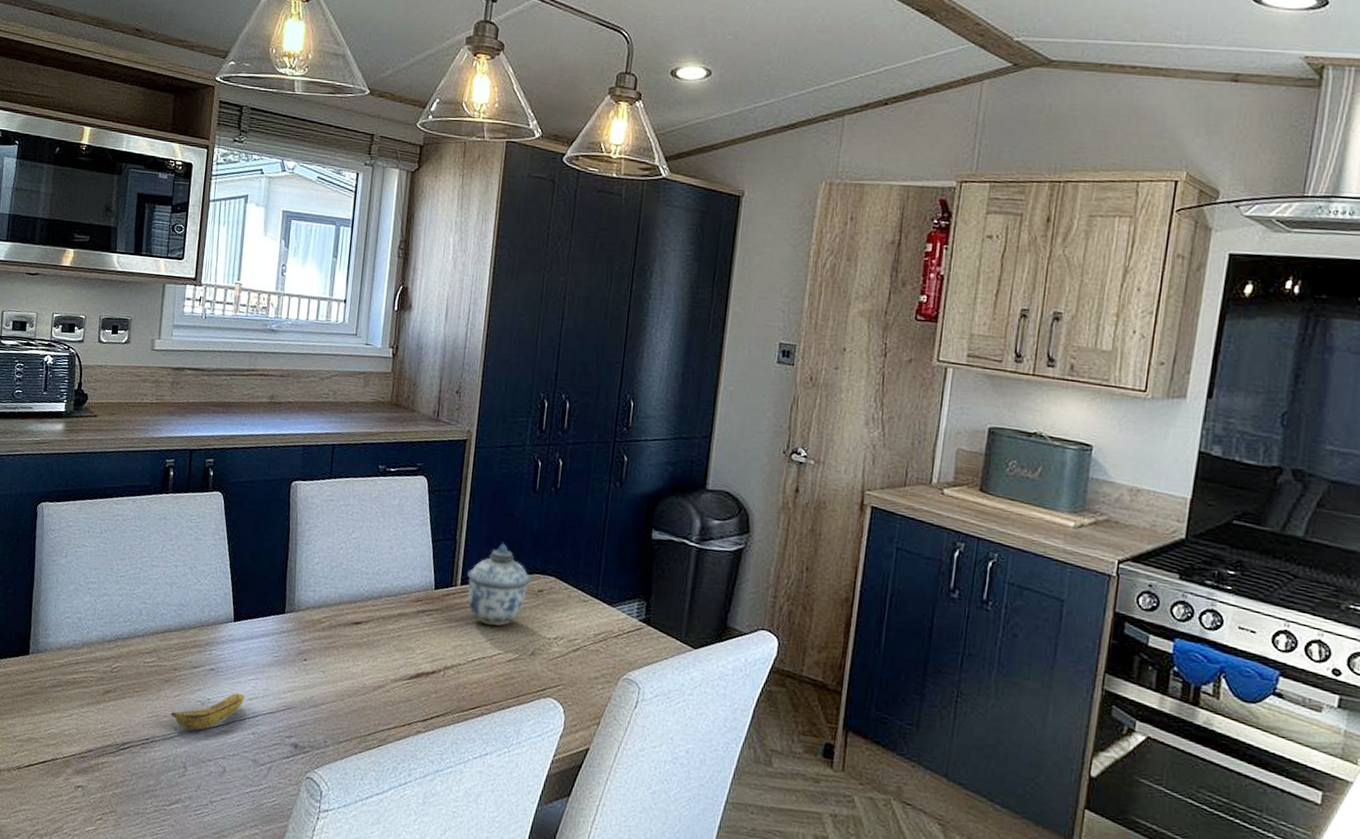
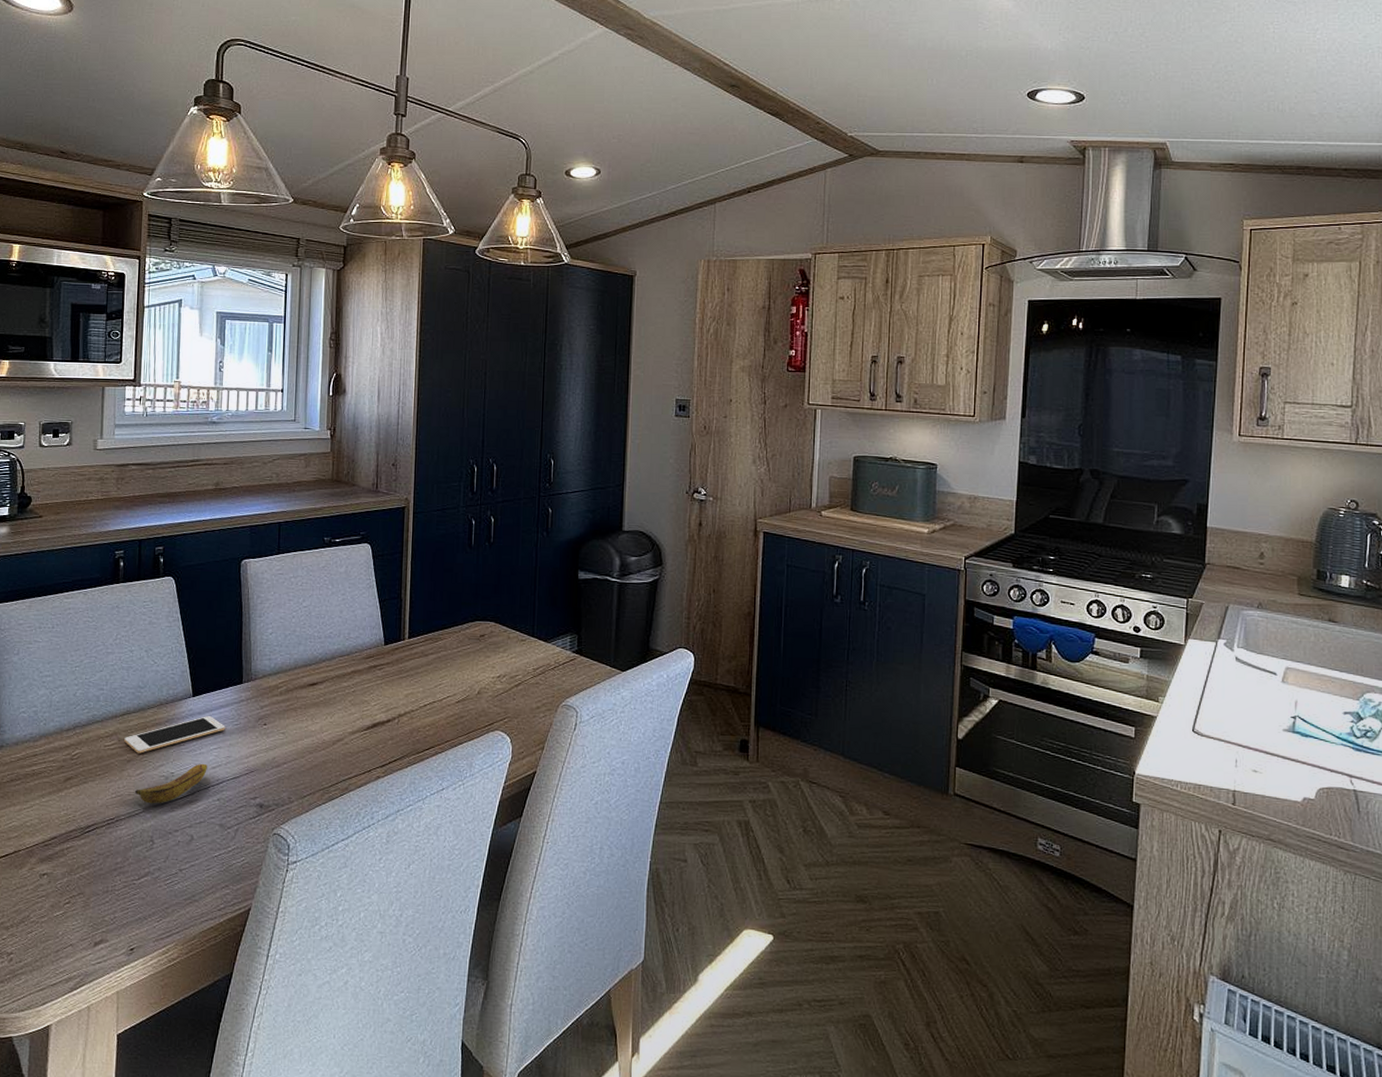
cell phone: none [164,643,265,675] -> present [124,716,225,754]
lidded jar: present [467,543,531,626] -> none [414,597,473,672]

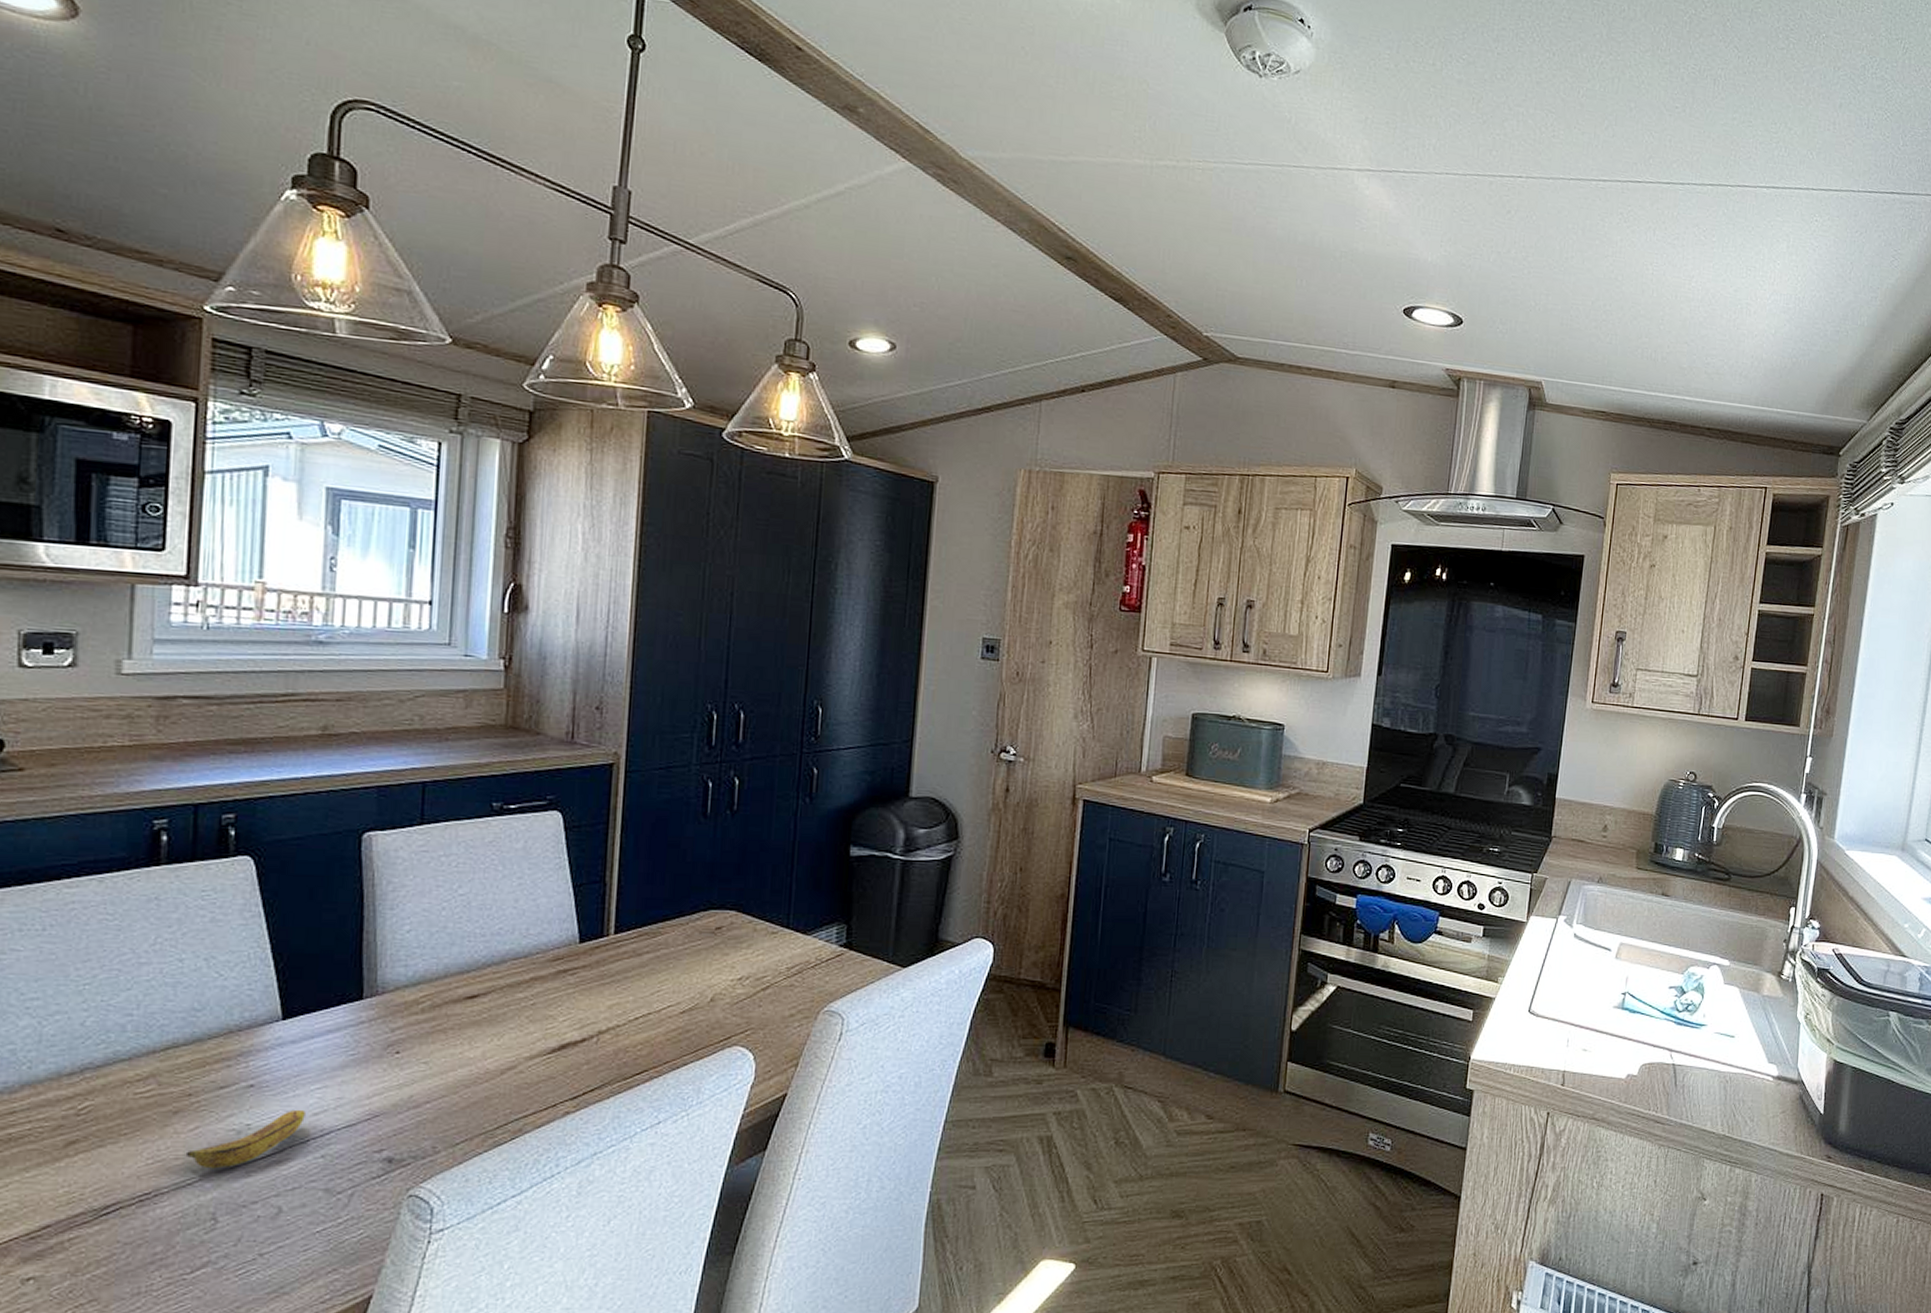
cell phone: present [124,716,225,754] -> none [168,1045,335,1101]

